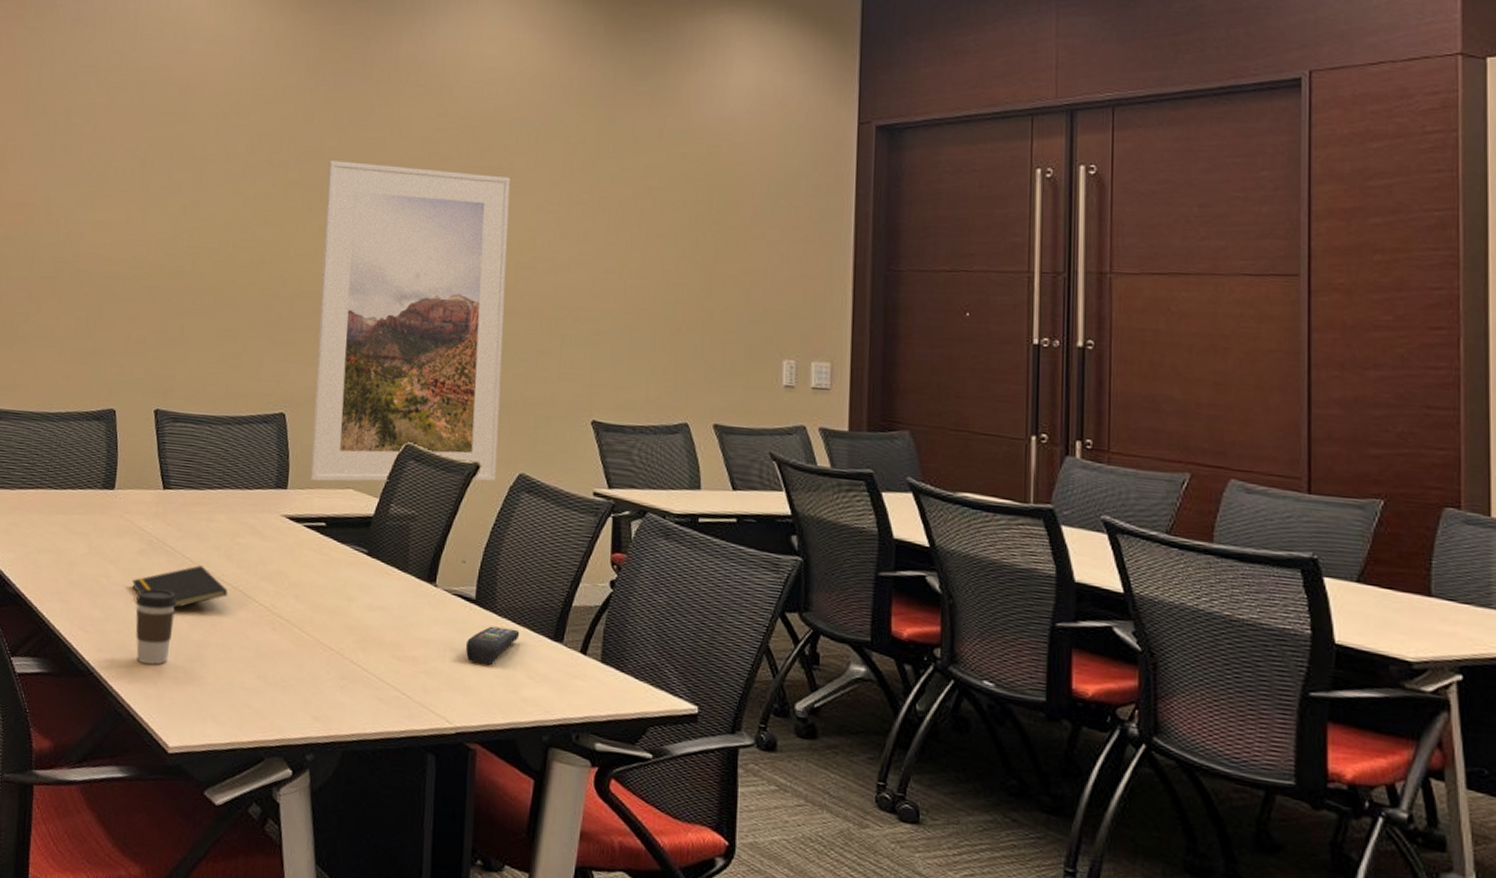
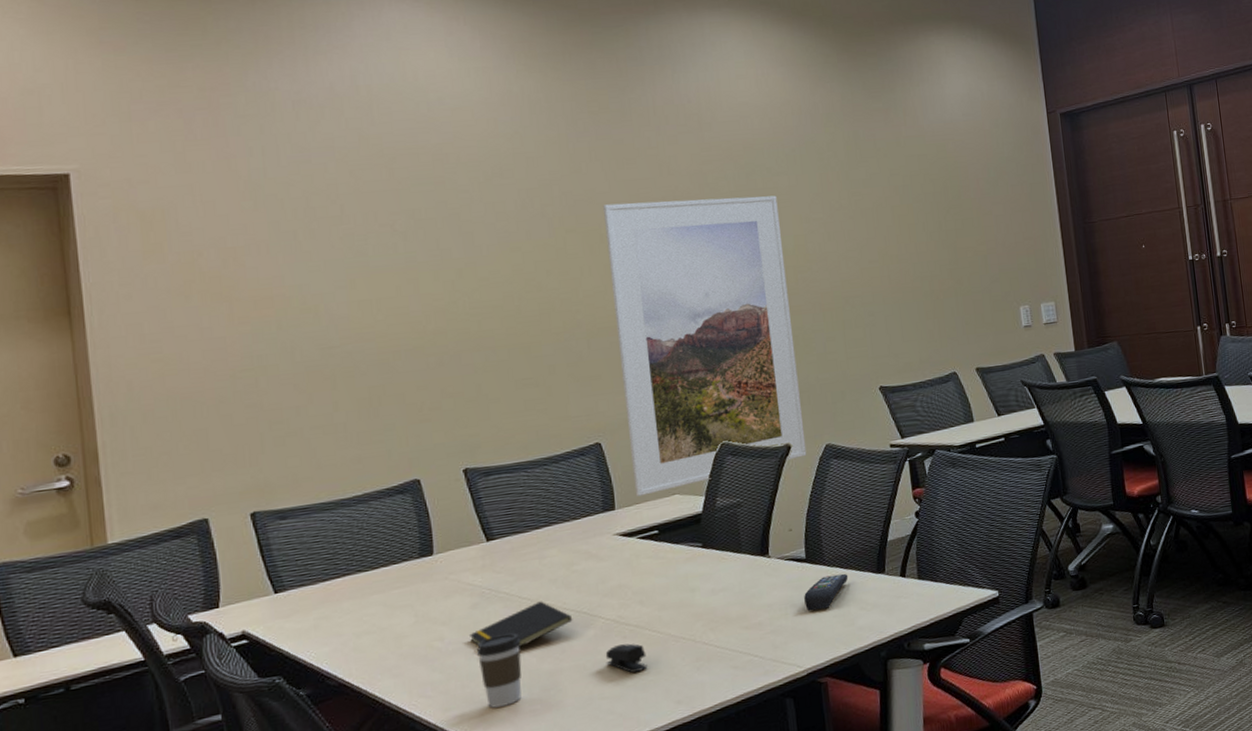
stapler: none [251,635,292,672] -> present [605,643,648,673]

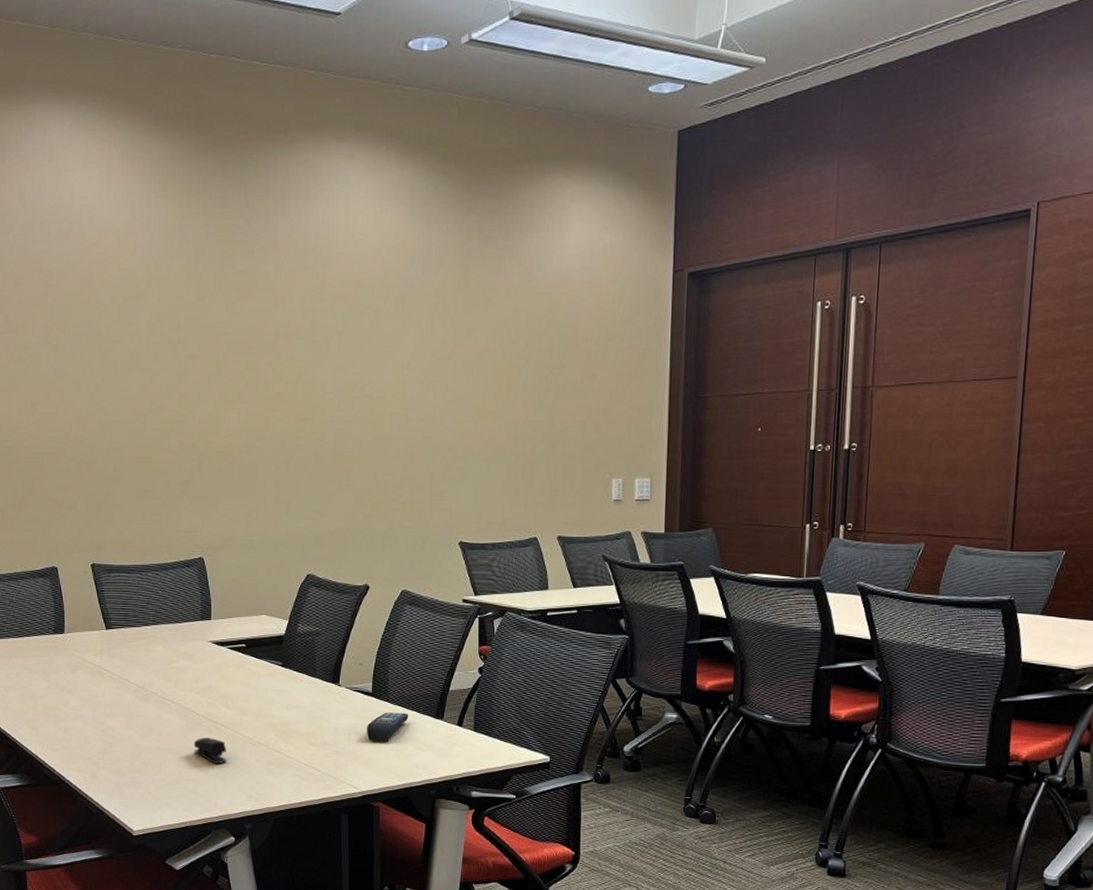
notepad: present [470,601,573,647] -> none [89,688,170,723]
coffee cup: present [477,633,522,708] -> none [93,710,128,770]
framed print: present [603,195,807,496] -> none [222,334,384,611]

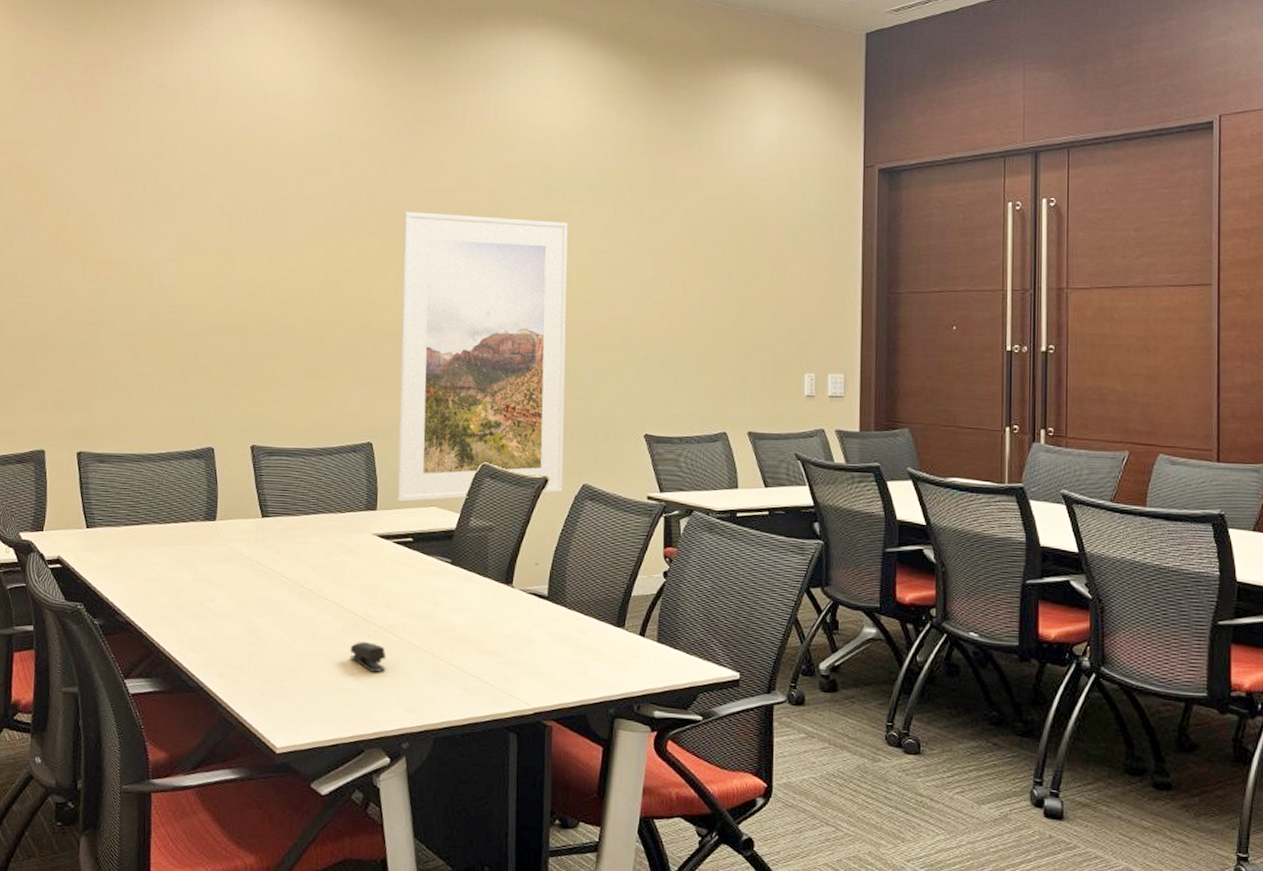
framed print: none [222,334,384,611] -> present [397,212,568,502]
remote control: present [367,712,409,741] -> none [541,618,587,651]

